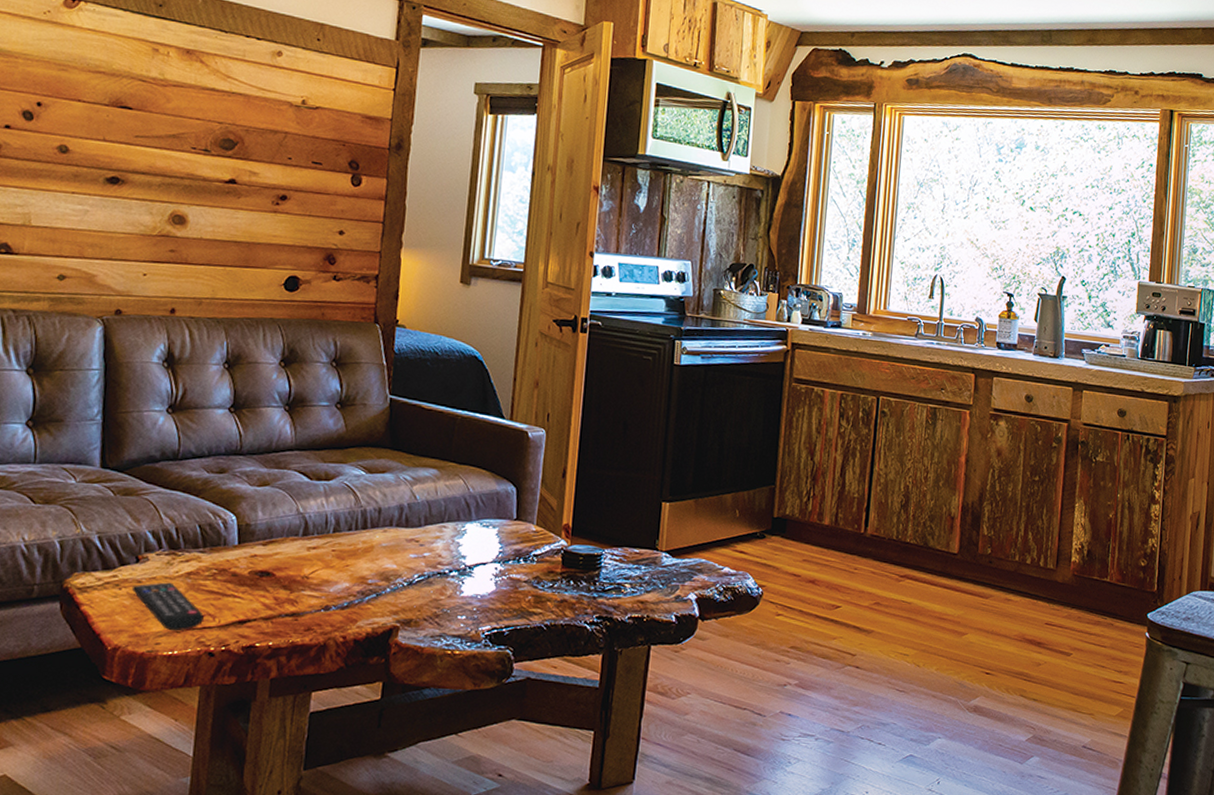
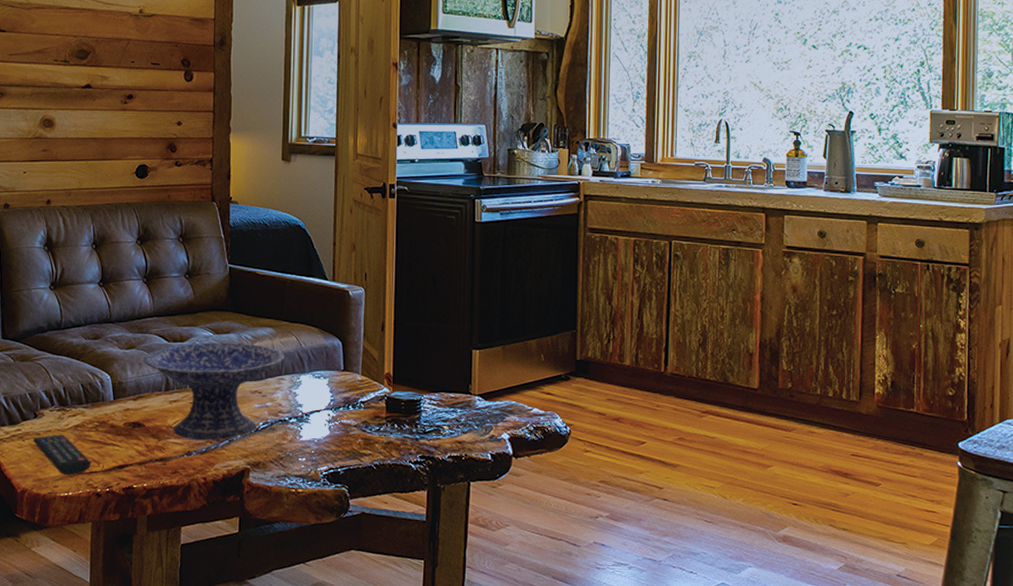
decorative bowl: none [279,482,449,594] -> present [144,342,285,441]

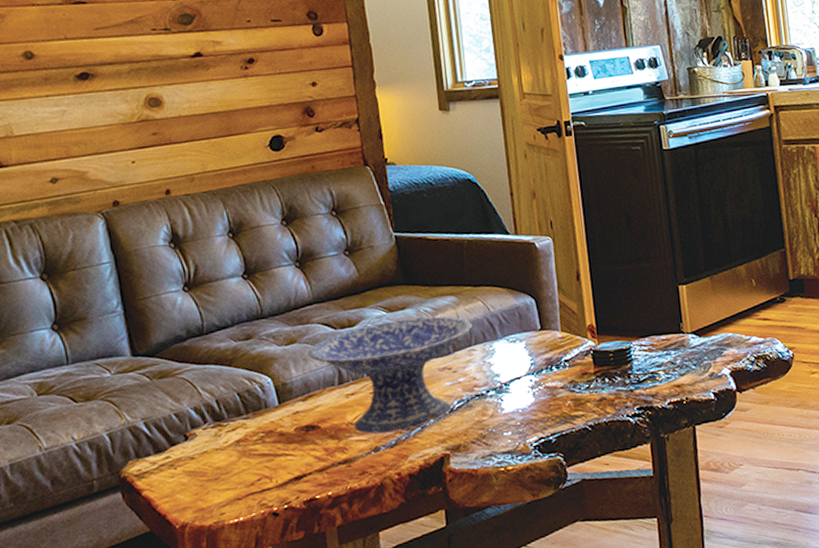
remote control: present [32,434,90,476] -> none [186,453,261,500]

